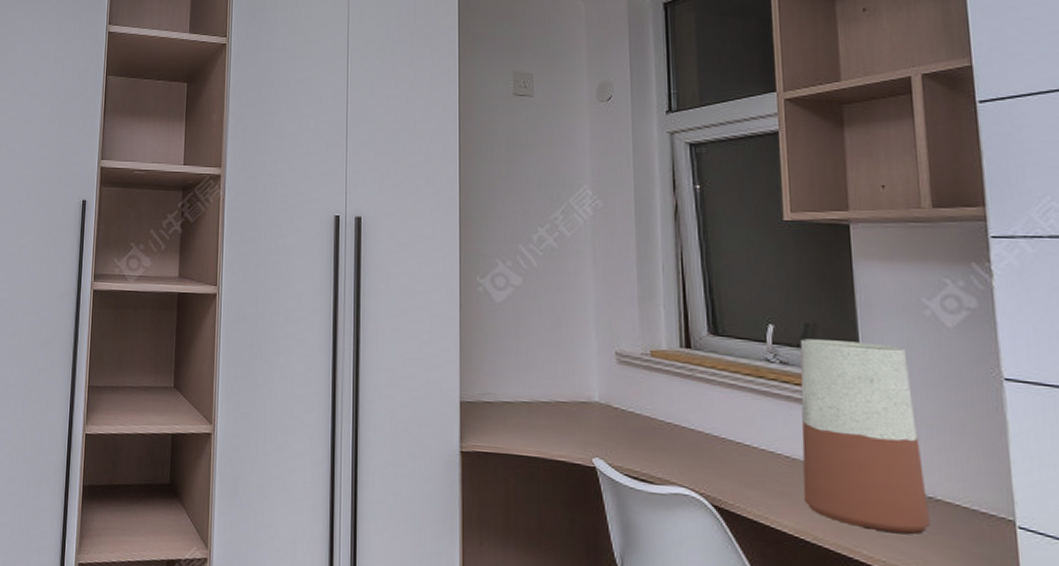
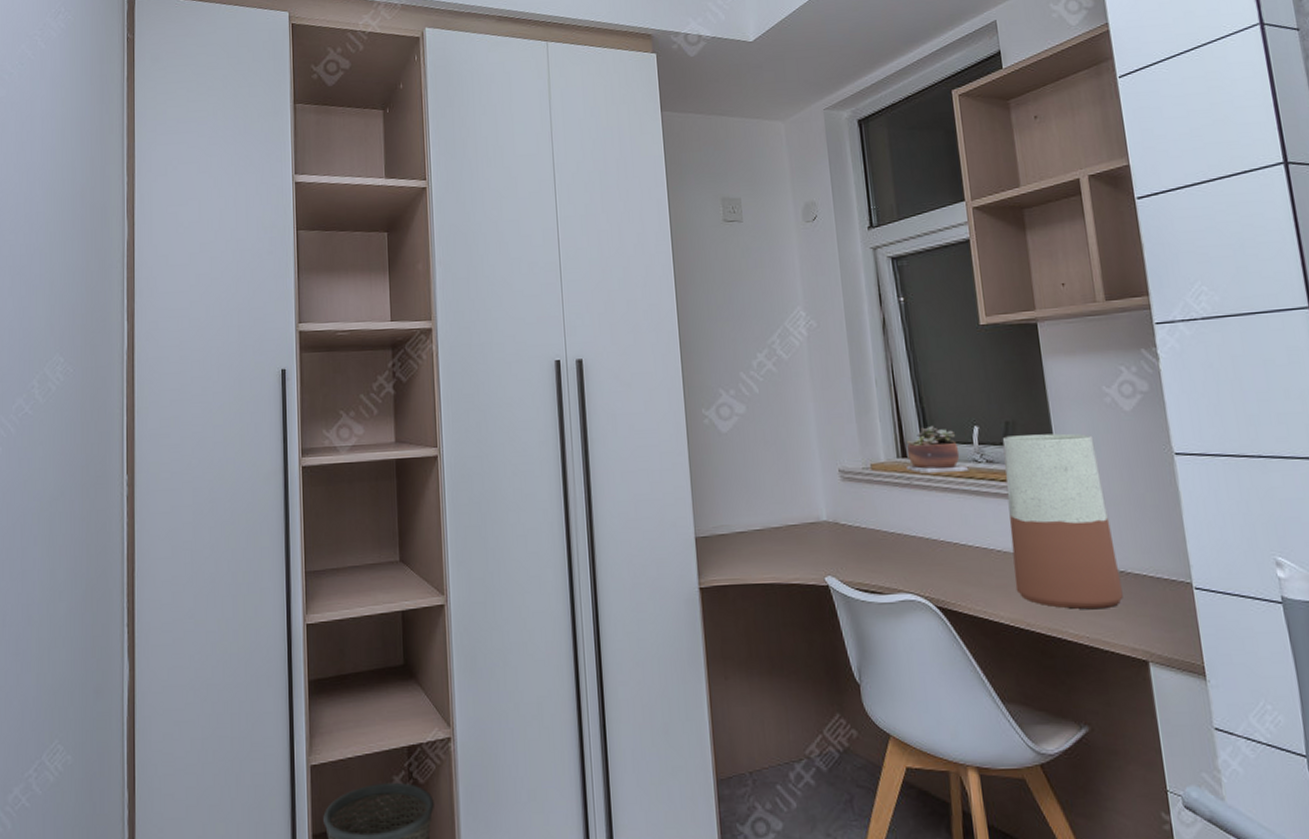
succulent plant: none [687,318,760,370] -> present [904,425,969,474]

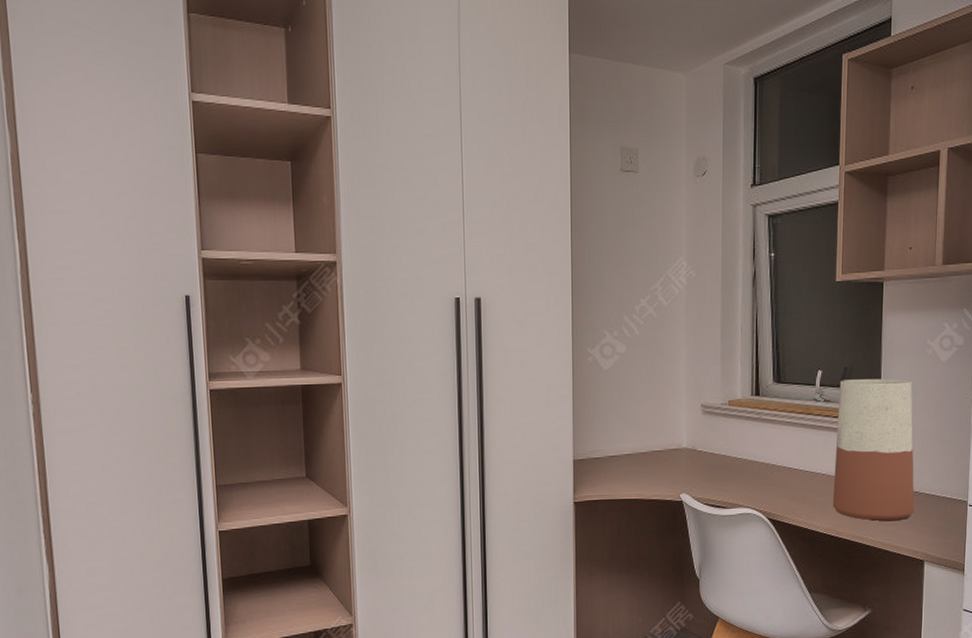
succulent plant: present [904,425,969,474] -> none [756,369,809,409]

